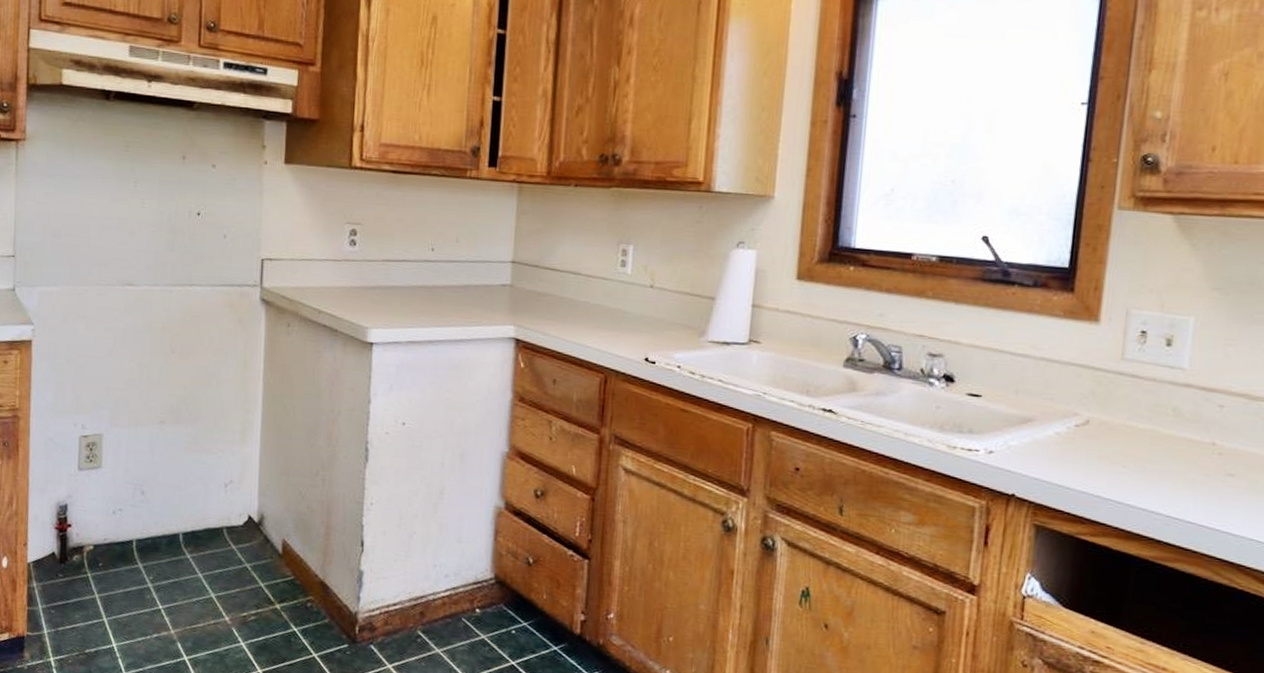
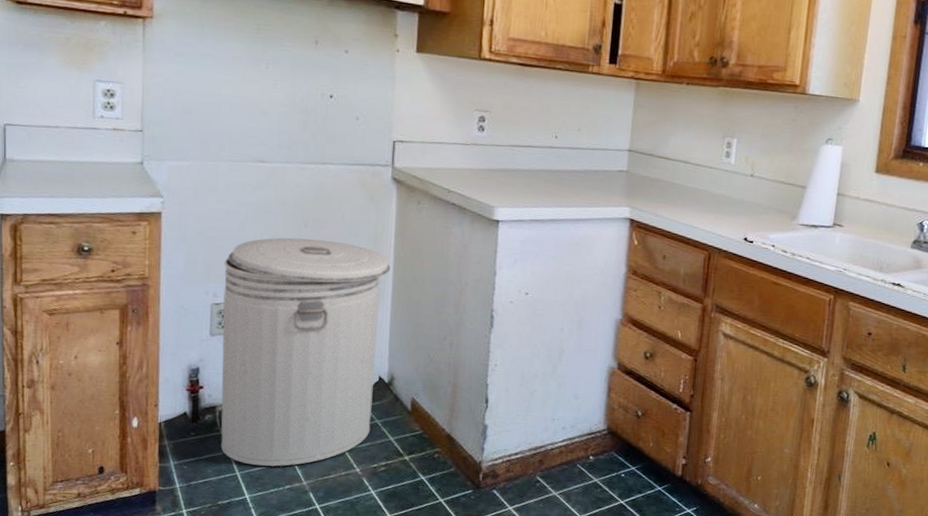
can: none [88,365,261,613] -> present [221,237,391,467]

